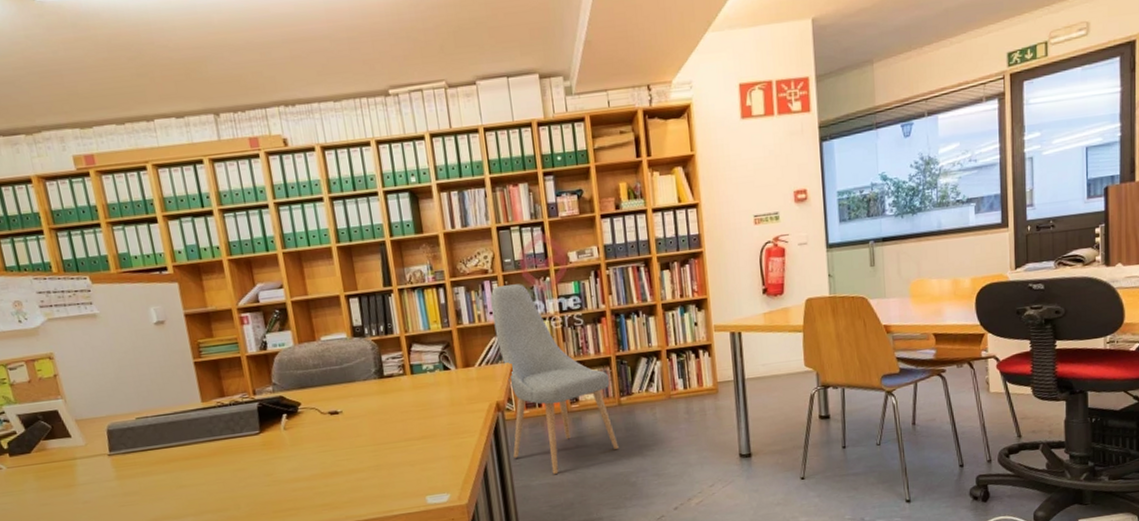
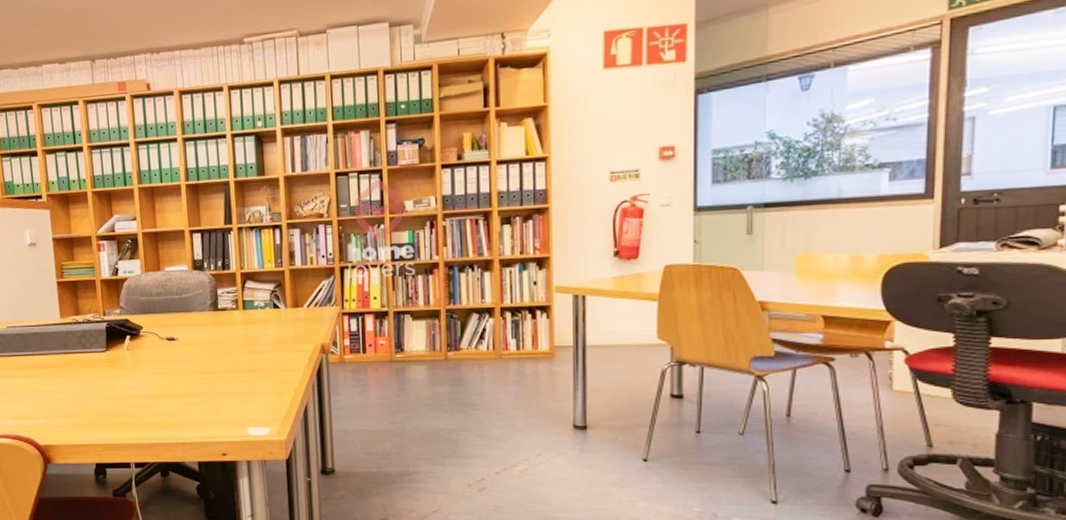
chair: present [490,284,619,475] -> none [324,229,442,423]

